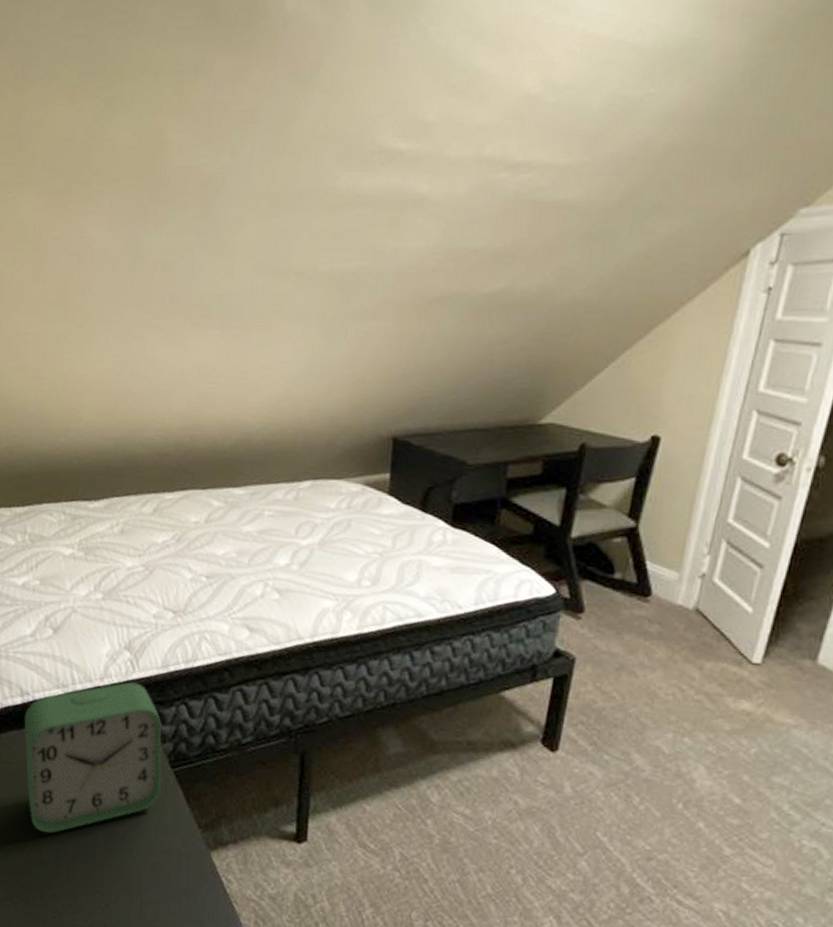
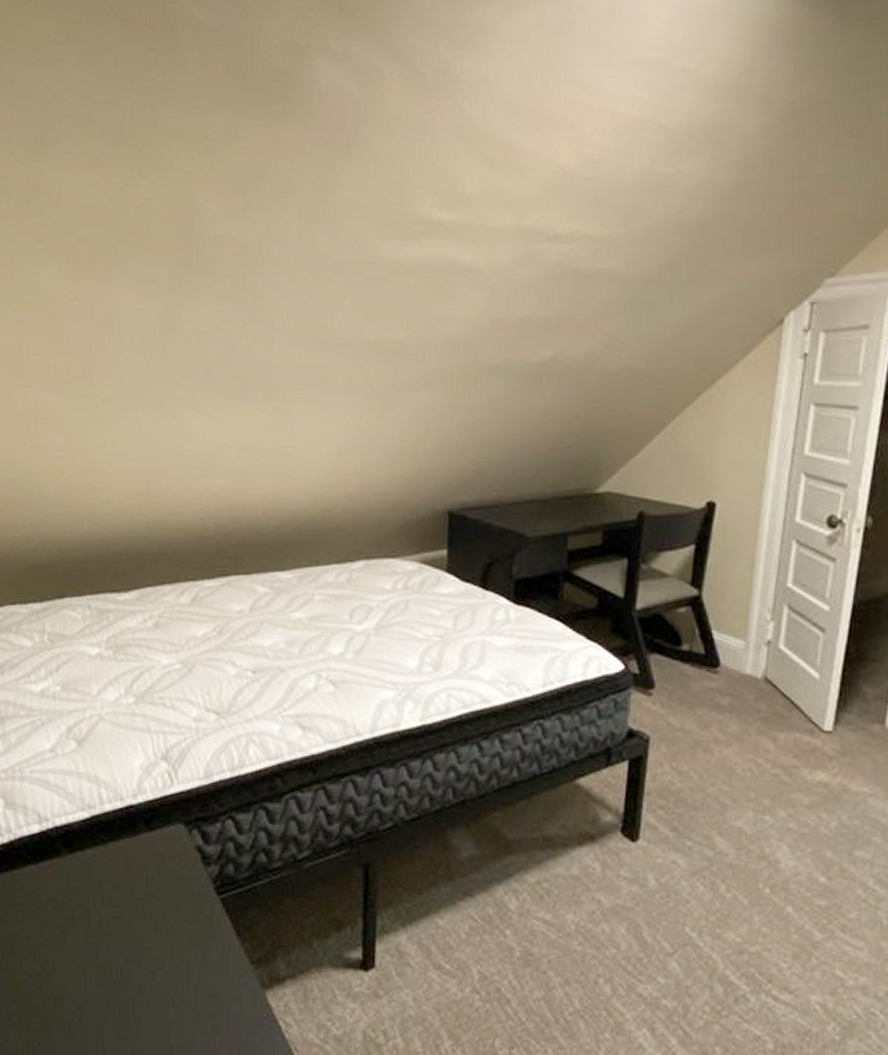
alarm clock: present [24,682,163,833] -> none [42,797,207,988]

